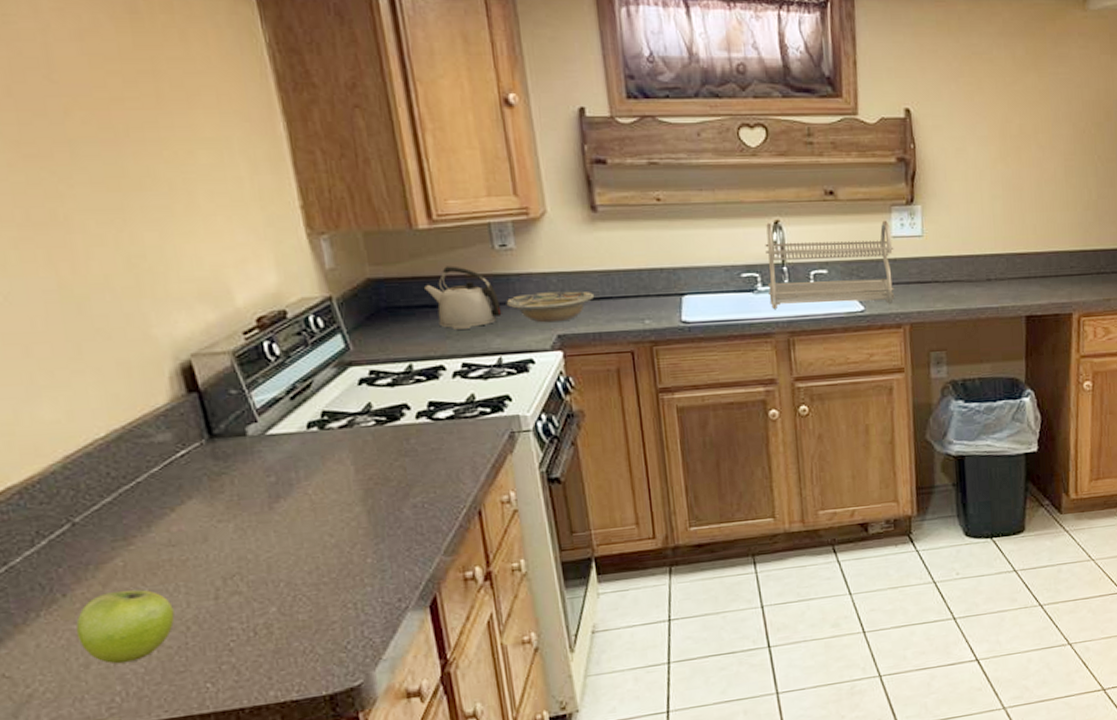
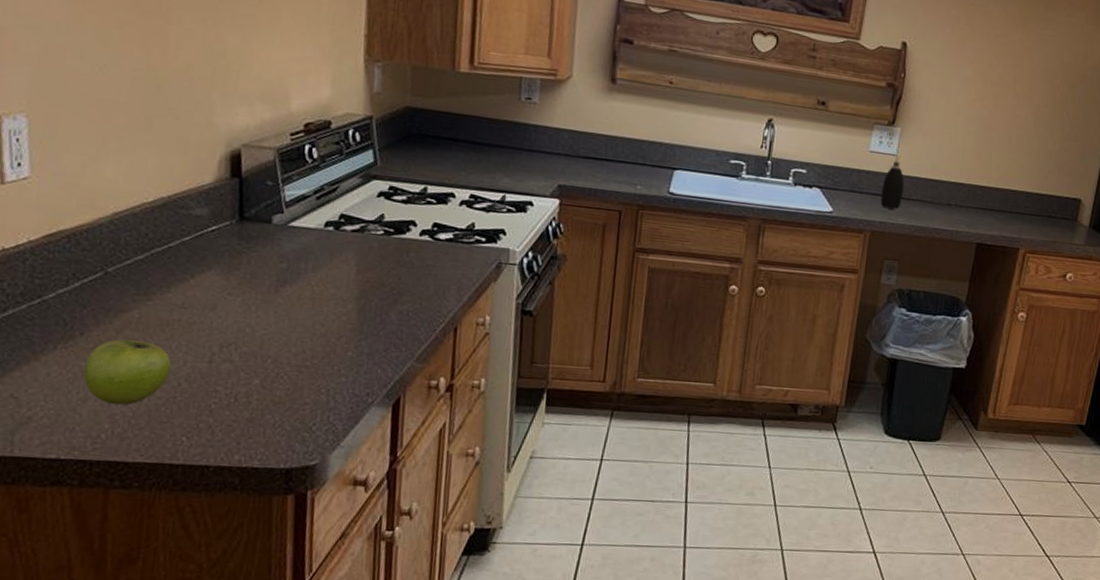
kettle: present [423,265,502,330] -> none [452,107,515,165]
decorative plate: present [506,291,595,323] -> none [520,144,598,174]
dish rack: present [765,220,895,309] -> none [750,119,870,211]
soap dispenser: none [912,237,937,297] -> present [880,155,905,210]

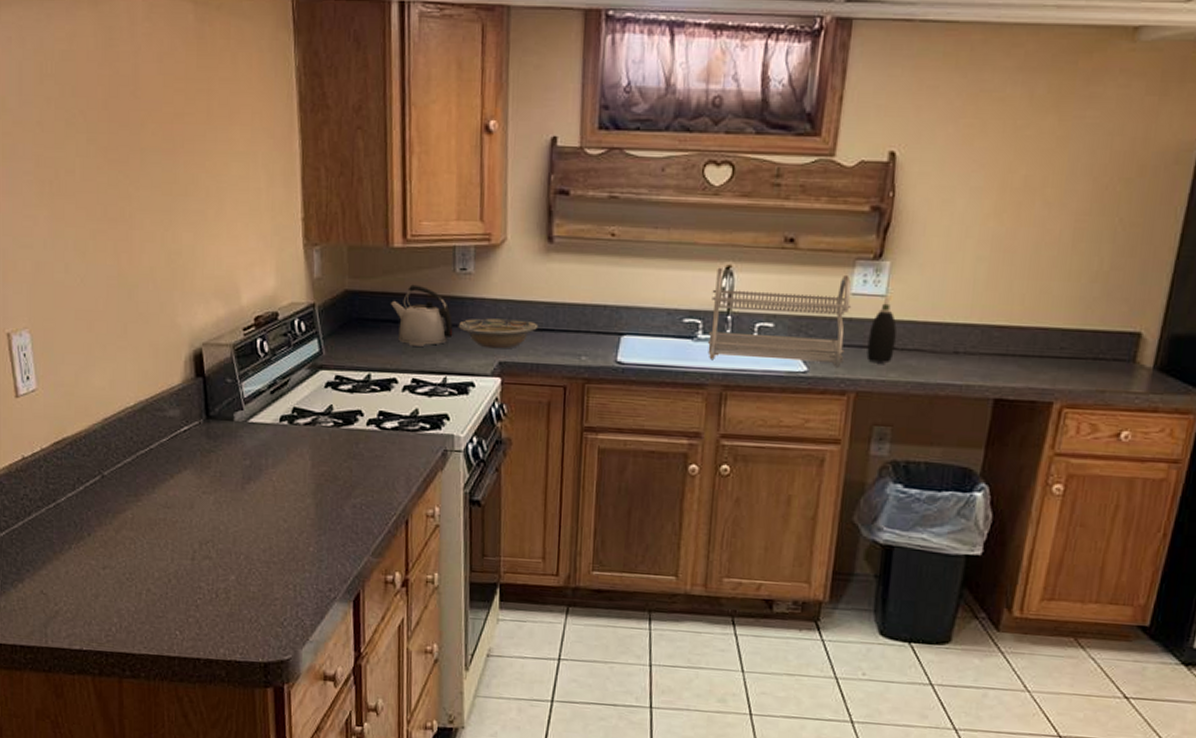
fruit: present [83,339,172,405] -> none [94,538,161,600]
kettle: none [452,107,515,165] -> present [390,284,453,346]
decorative plate: none [520,144,598,174] -> present [458,318,539,349]
dish rack: none [750,119,870,211] -> present [708,267,852,369]

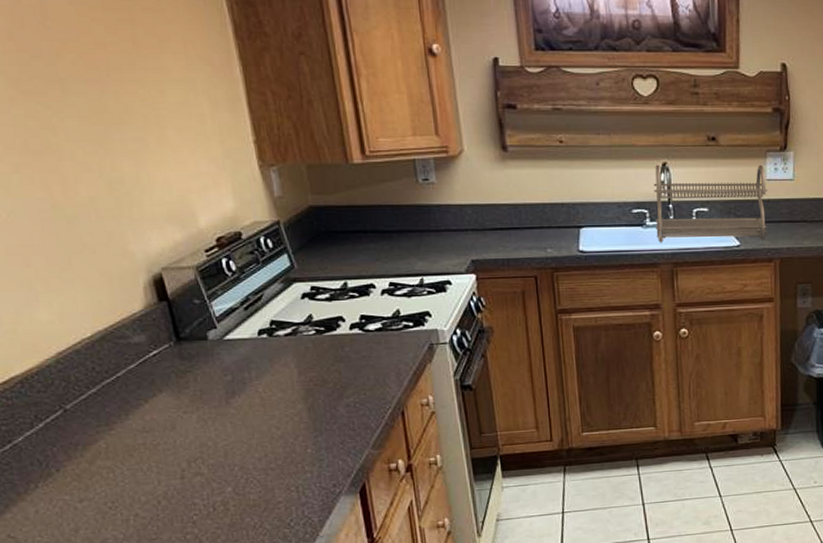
kettle: present [390,284,453,346] -> none [357,196,424,253]
decorative plate: present [458,318,539,349] -> none [427,221,504,249]
soap dispenser: present [866,297,897,364] -> none [784,180,806,234]

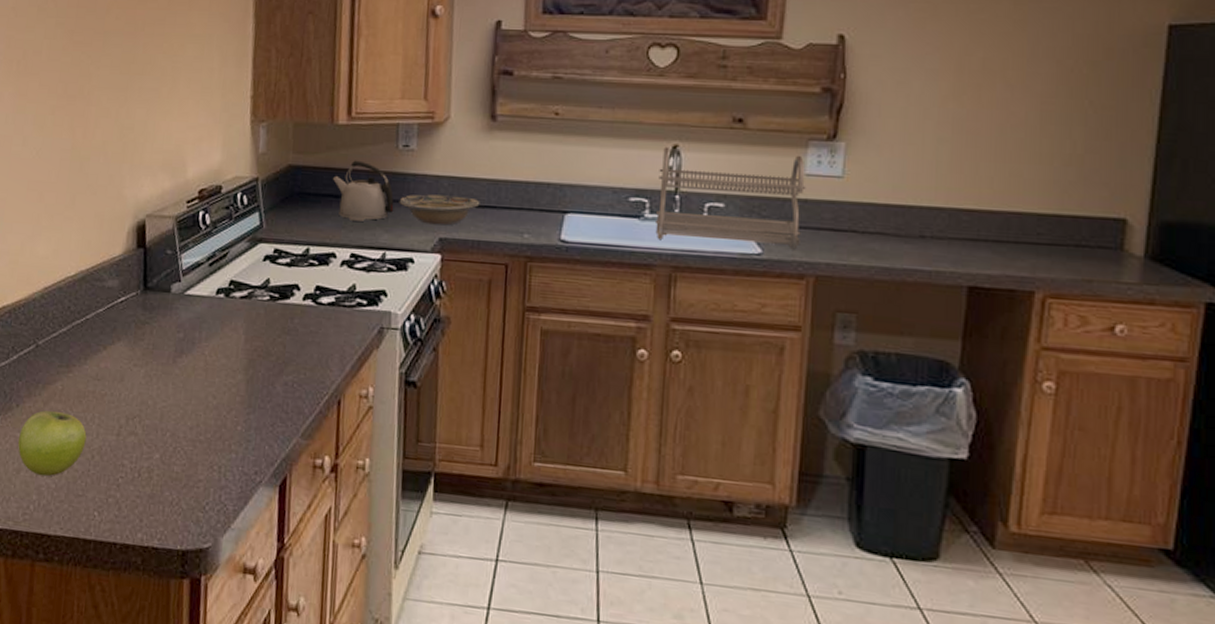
fruit: none [67,468,148,530] -> present [18,410,87,476]
kettle: none [357,196,424,253] -> present [332,160,394,221]
decorative plate: none [427,221,504,249] -> present [399,194,480,226]

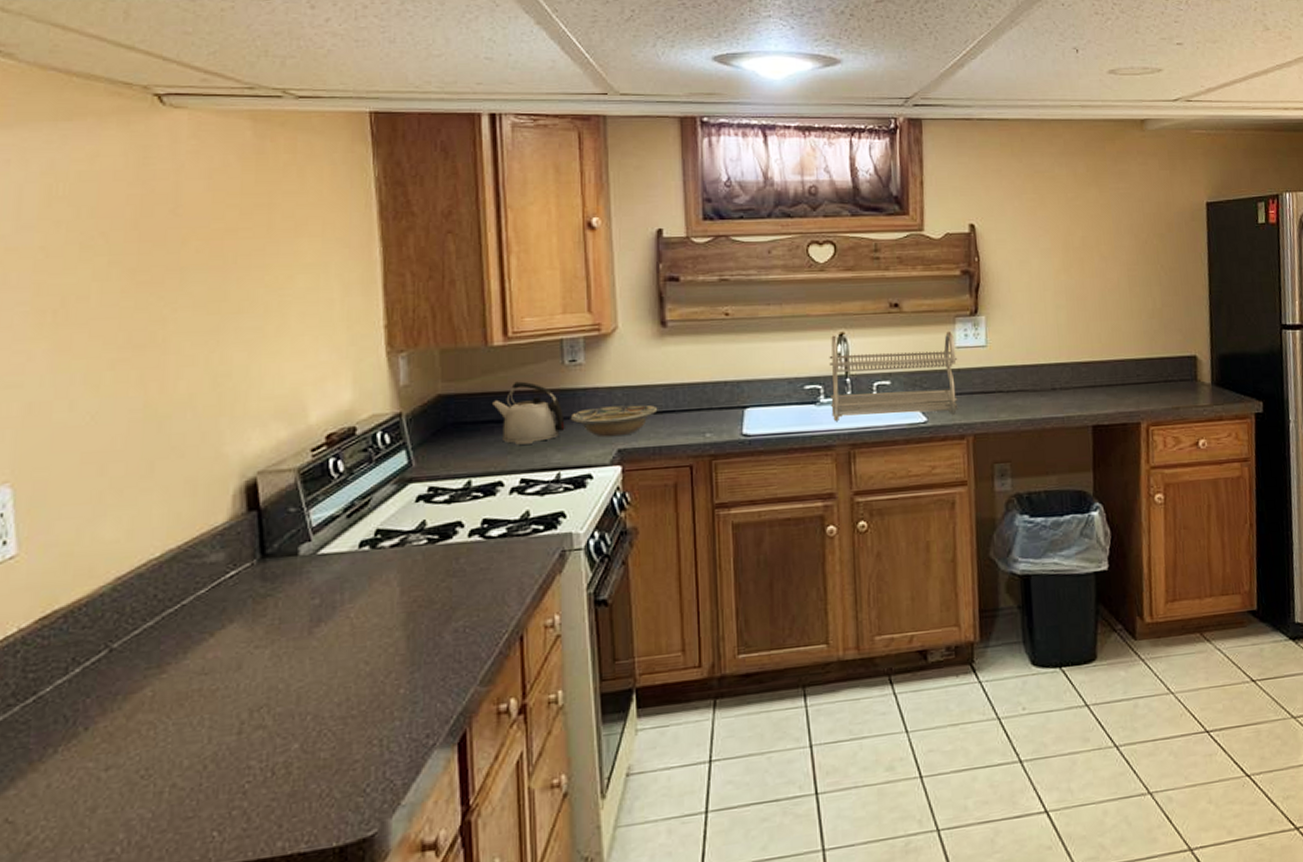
fruit: present [18,410,87,476] -> none [91,722,194,808]

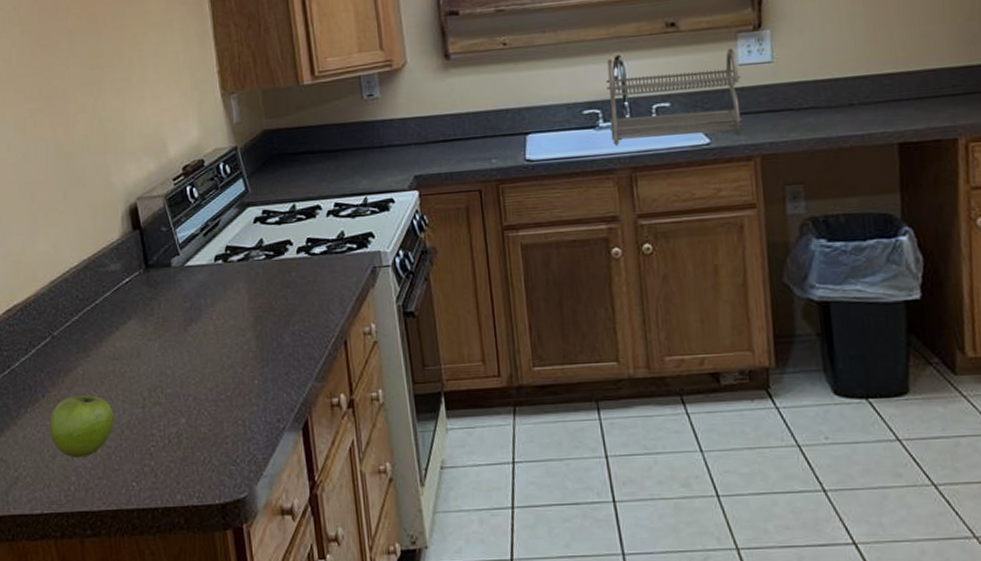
fruit: none [91,722,194,808] -> present [49,395,114,458]
kettle: present [491,381,565,445] -> none [306,115,368,173]
decorative plate: present [570,404,658,438] -> none [371,133,447,165]

